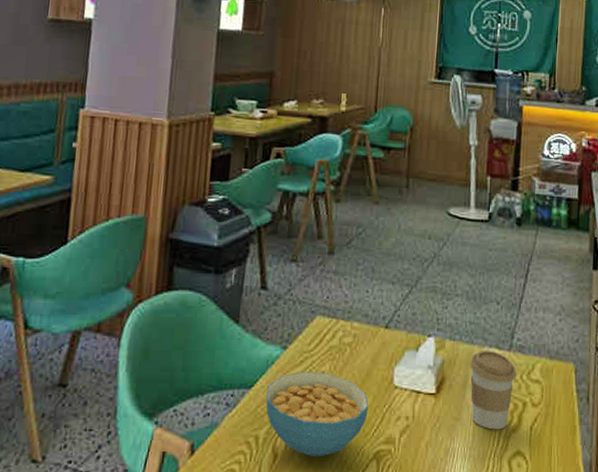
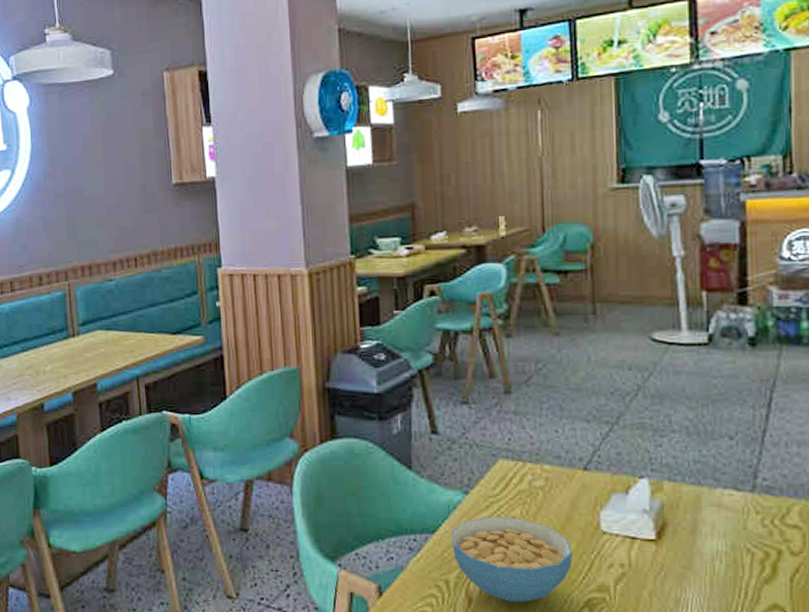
coffee cup: present [470,350,516,430] -> none [698,491,765,580]

